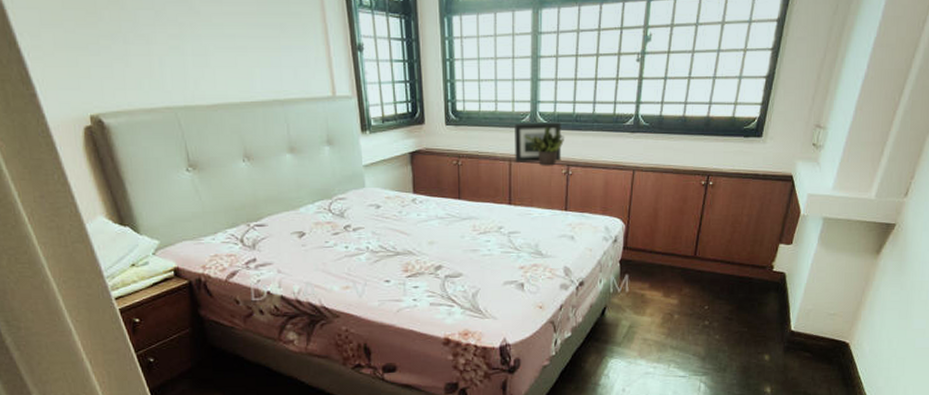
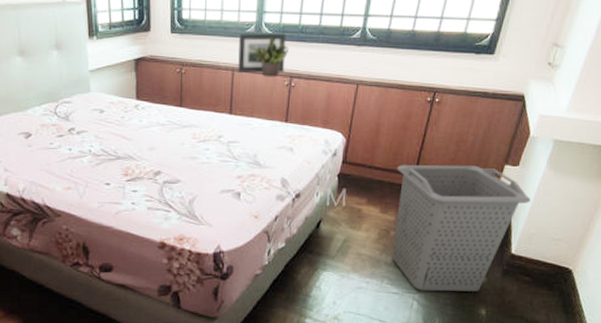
laundry basket: none [676,246,805,373] -> present [392,165,531,292]

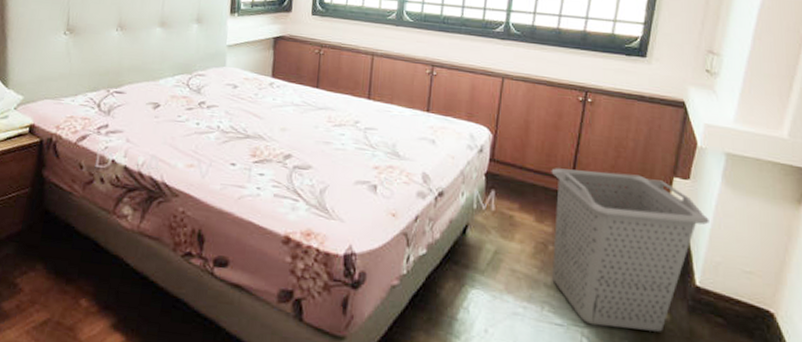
picture frame: present [237,33,287,73] -> none [377,20,428,60]
potted plant: present [248,37,289,77] -> none [389,25,430,65]

